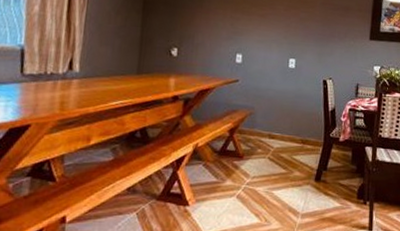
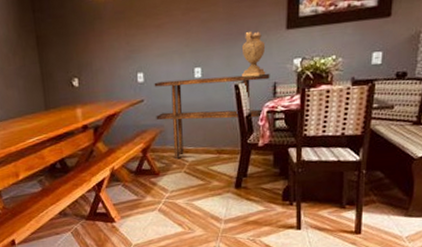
console table: none [248,65,354,144] -> present [154,73,270,160]
decorative urn: none [330,35,352,76] -> present [241,30,266,78]

